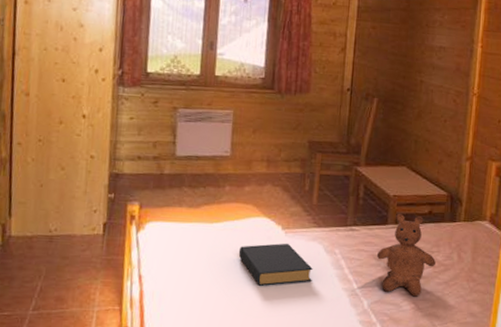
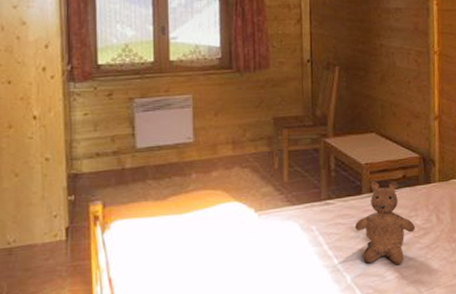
hardback book: present [238,243,313,286] -> none [212,225,291,274]

